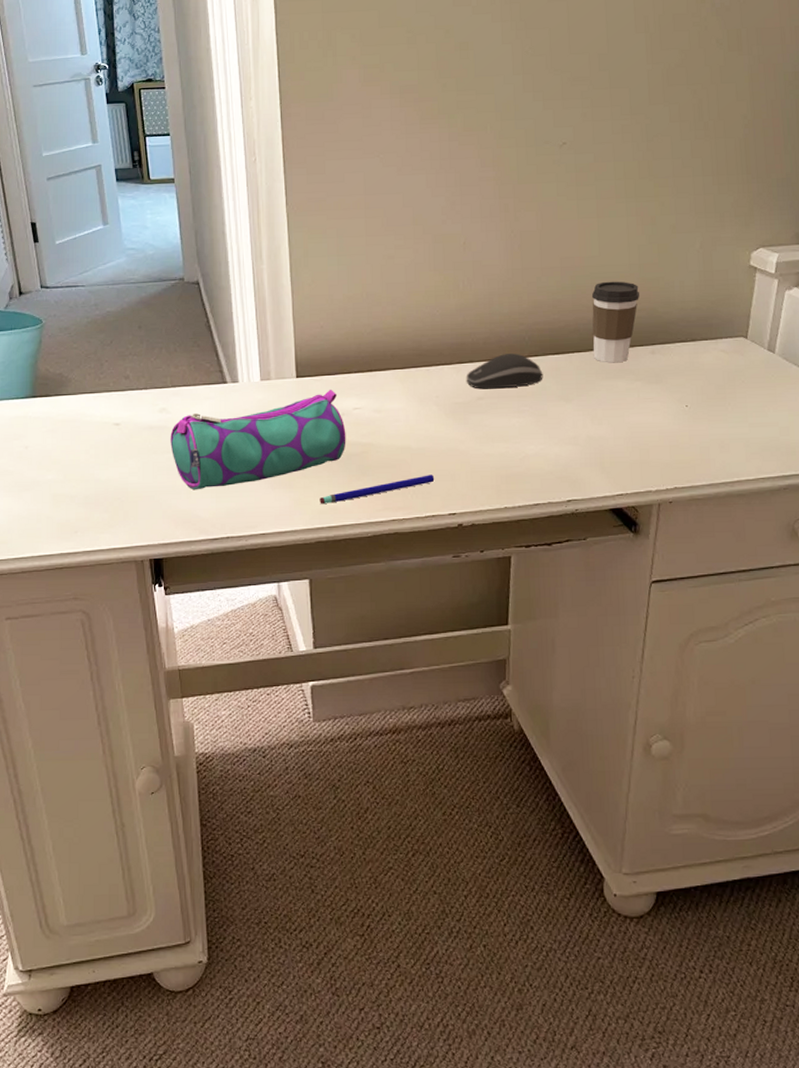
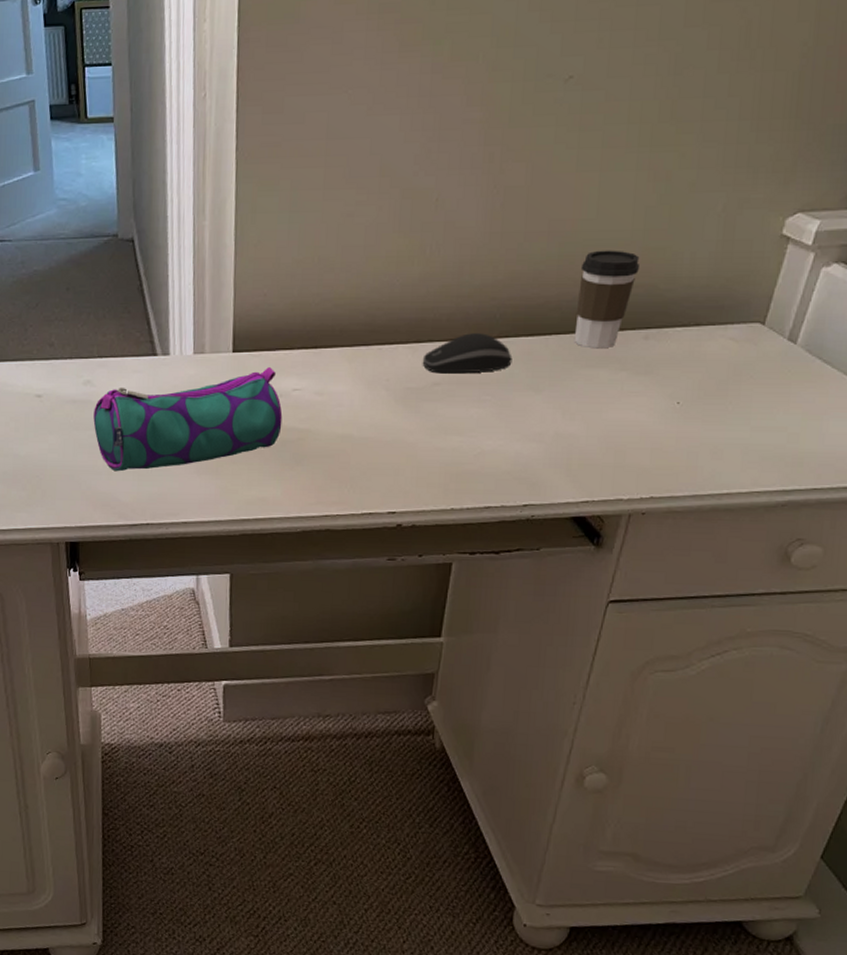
pen: present [319,475,435,505] -> none [247,468,376,495]

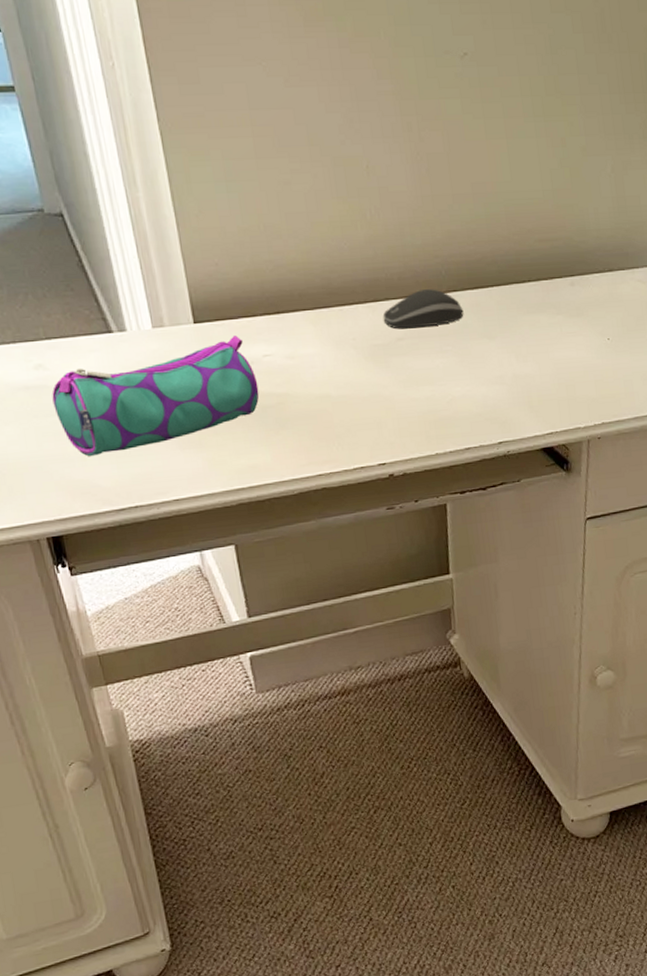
coffee cup: present [574,250,641,349] -> none [506,208,556,297]

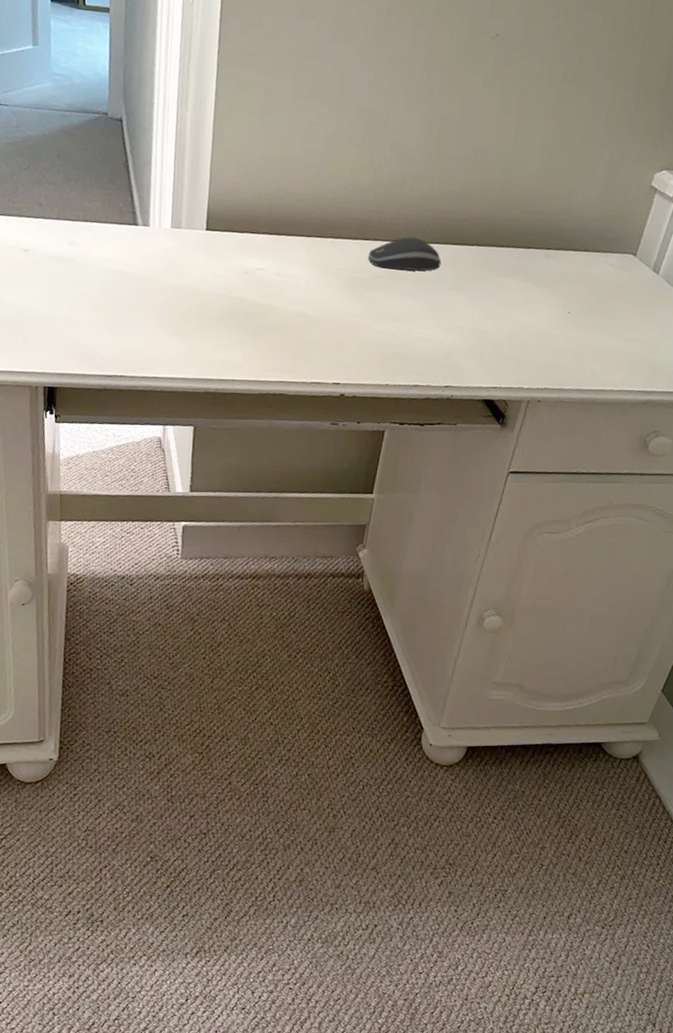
pencil case: present [51,336,260,456] -> none [76,247,247,327]

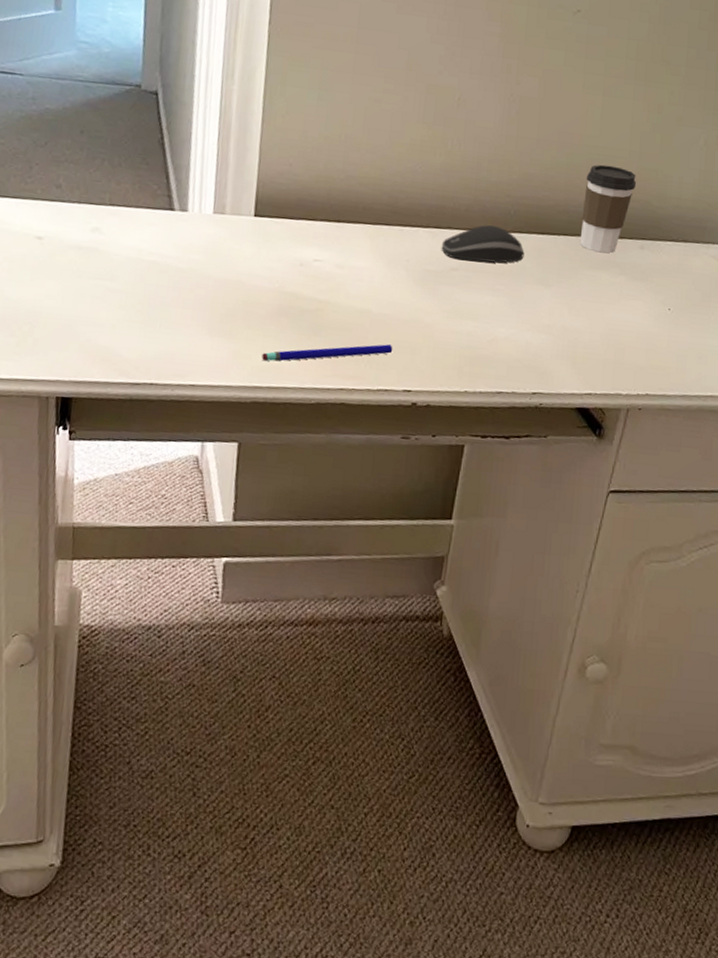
pen: none [213,343,325,358] -> present [261,344,393,362]
coffee cup: none [490,180,545,262] -> present [579,164,637,254]

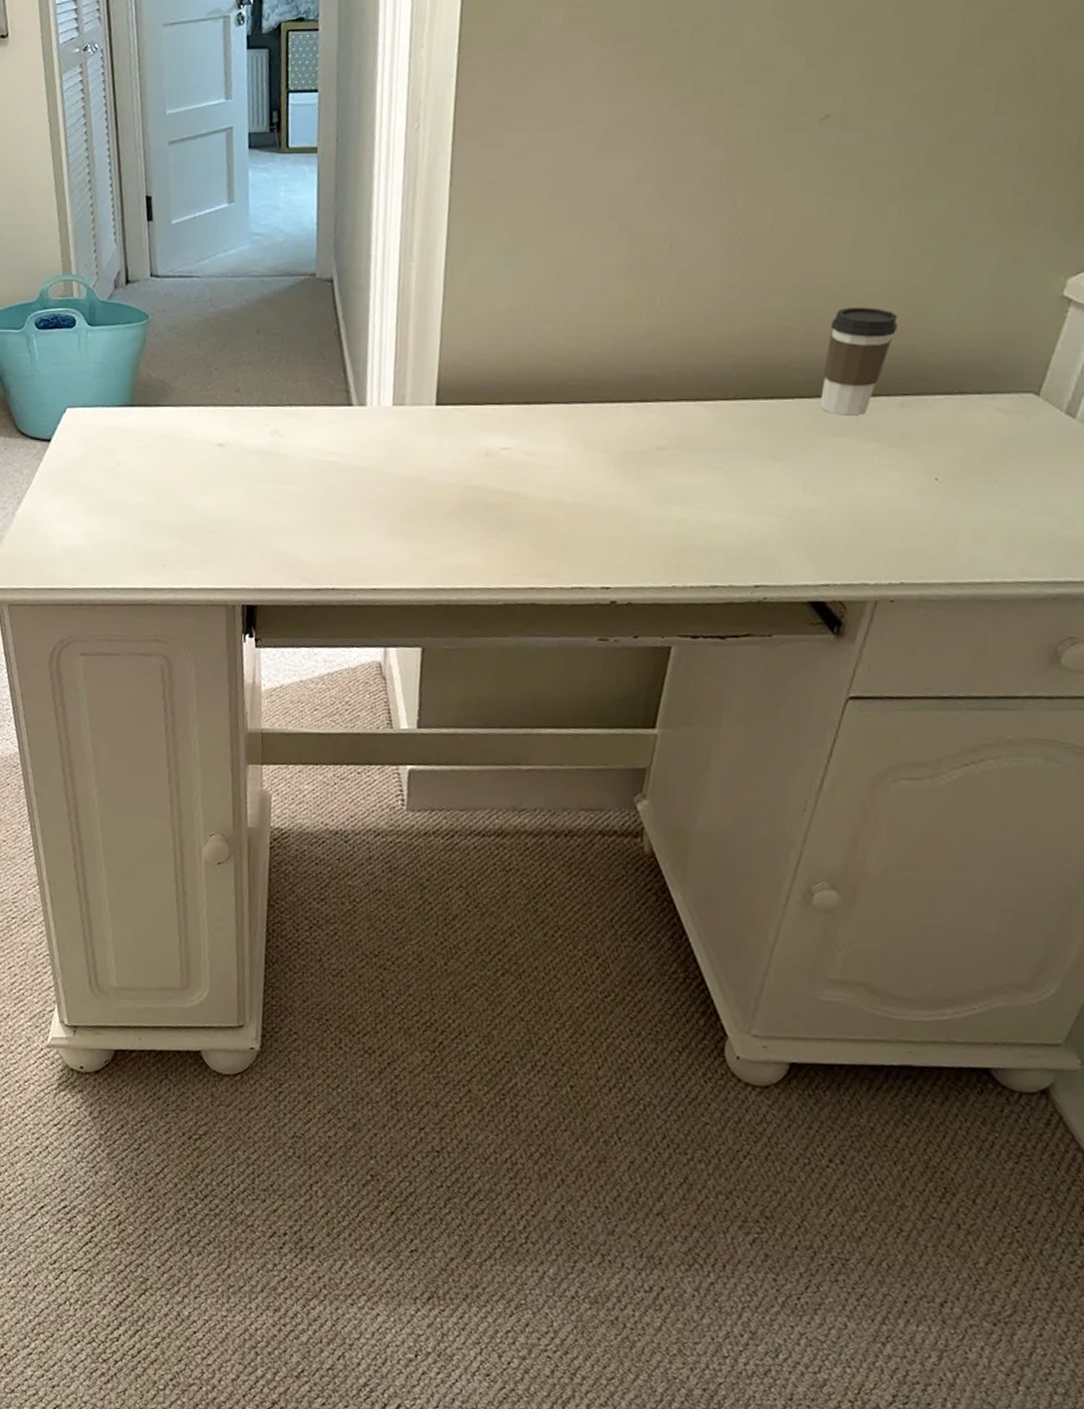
pen: present [261,344,393,362] -> none [445,537,590,562]
computer mouse: present [441,225,525,263] -> none [646,393,749,438]

